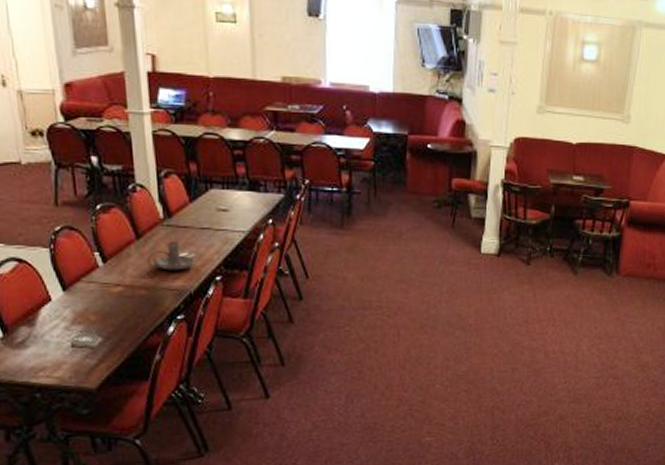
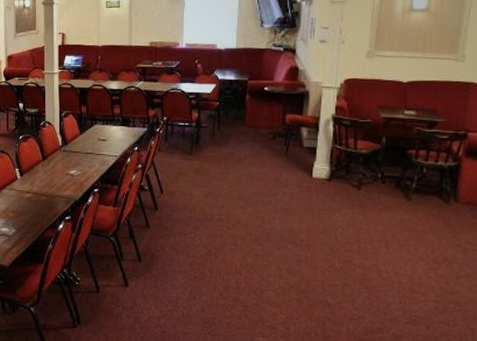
candle holder: present [146,241,195,271] -> none [48,162,80,183]

